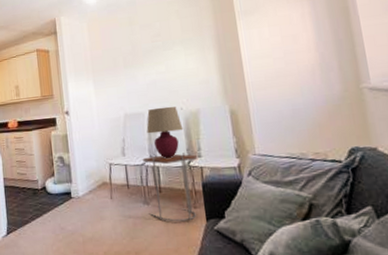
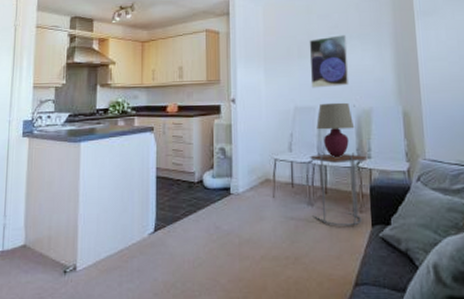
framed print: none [133,42,176,96] -> present [309,35,350,88]

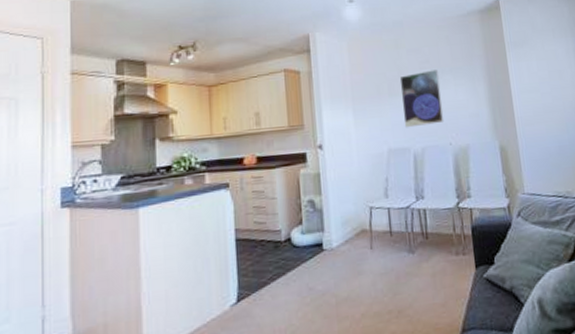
side table: present [310,152,366,227] -> none [408,193,466,272]
table lamp: present [317,102,355,157] -> none [413,141,452,200]

